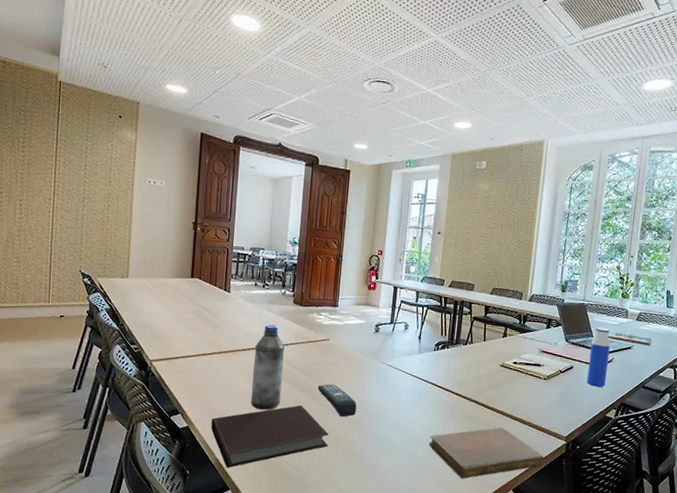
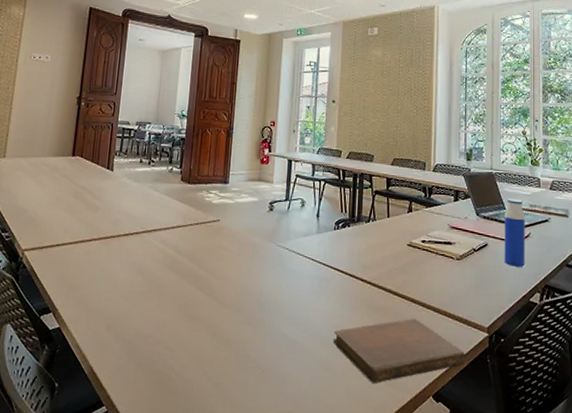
notebook: present [211,405,329,468] -> none [85,297,220,379]
water bottle: present [250,324,285,410] -> none [131,205,171,305]
remote control: present [317,384,357,417] -> none [206,272,251,311]

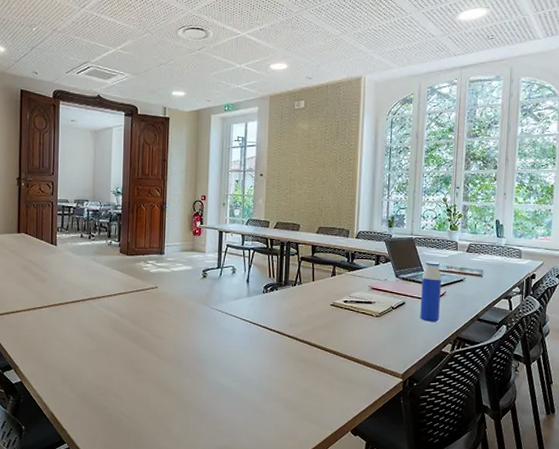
notebook: present [332,318,466,383] -> none [263,367,382,422]

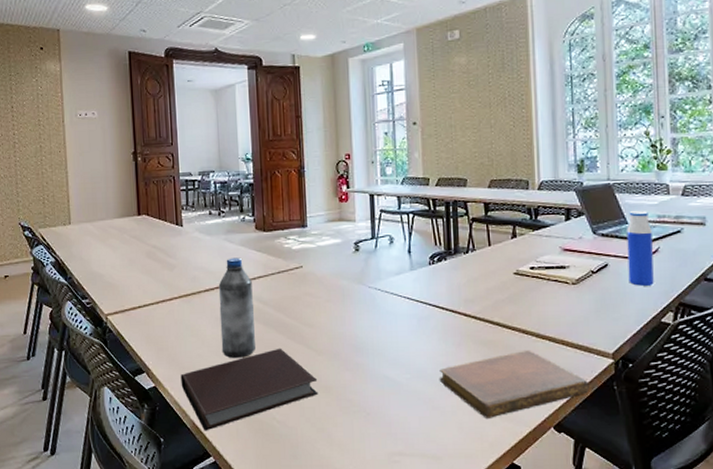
notebook: none [44,354,162,422] -> present [180,348,318,431]
water bottle: none [82,275,113,361] -> present [218,257,255,358]
notebook: none [263,367,382,422] -> present [439,349,589,418]

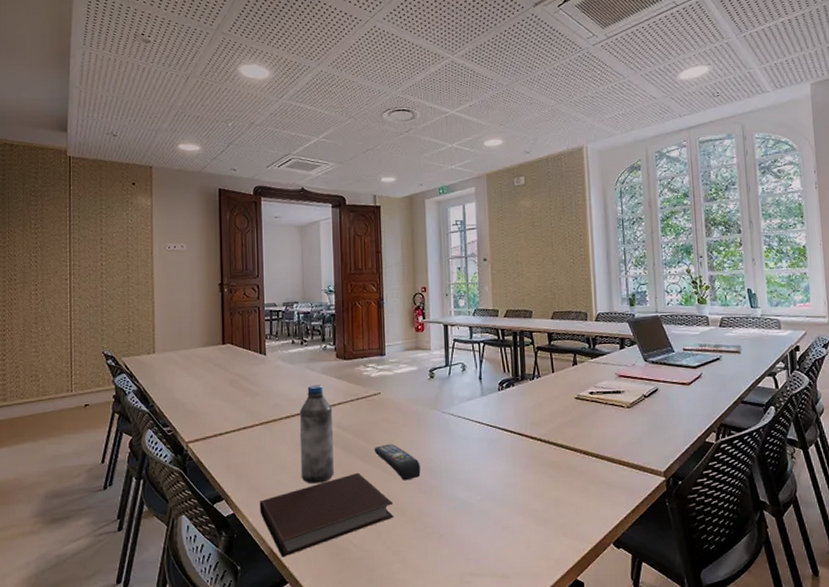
remote control: none [296,319,346,357] -> present [374,444,421,481]
notebook: present [439,349,589,418] -> none [508,469,644,537]
water bottle: present [627,210,654,286] -> none [673,339,698,409]

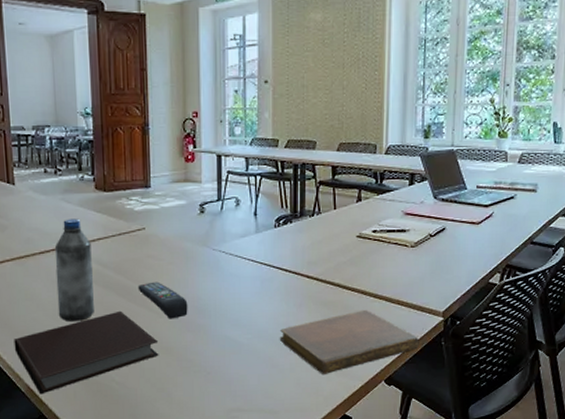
notebook: none [508,469,644,537] -> present [279,309,419,374]

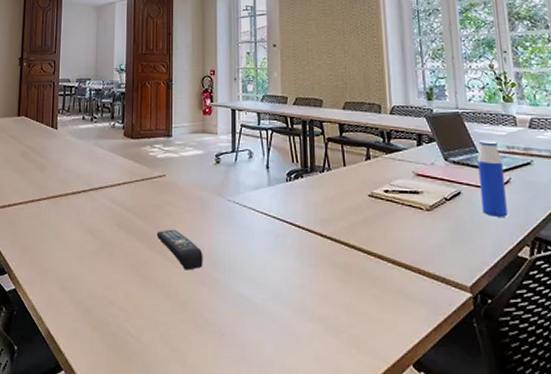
notebook: present [14,310,159,395] -> none [40,257,174,342]
water bottle: present [54,218,94,321] -> none [83,162,117,265]
notebook: present [279,309,419,374] -> none [294,276,448,350]
water bottle: none [463,176,488,249] -> present [477,139,508,217]

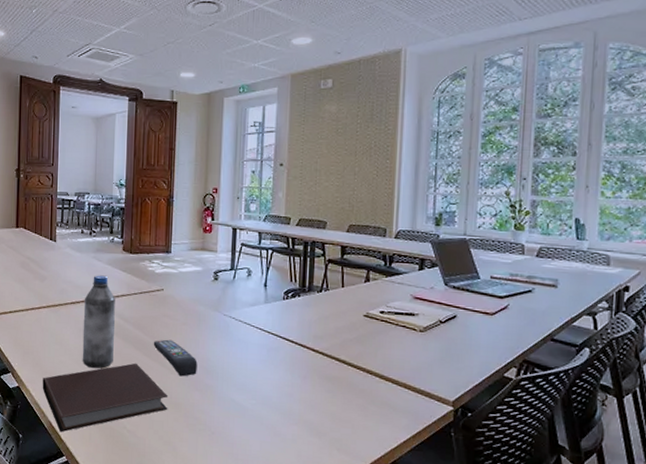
notebook: none [40,257,174,342] -> present [42,363,169,432]
water bottle: none [83,162,117,265] -> present [82,275,115,369]
water bottle: present [477,139,508,217] -> none [475,266,503,340]

